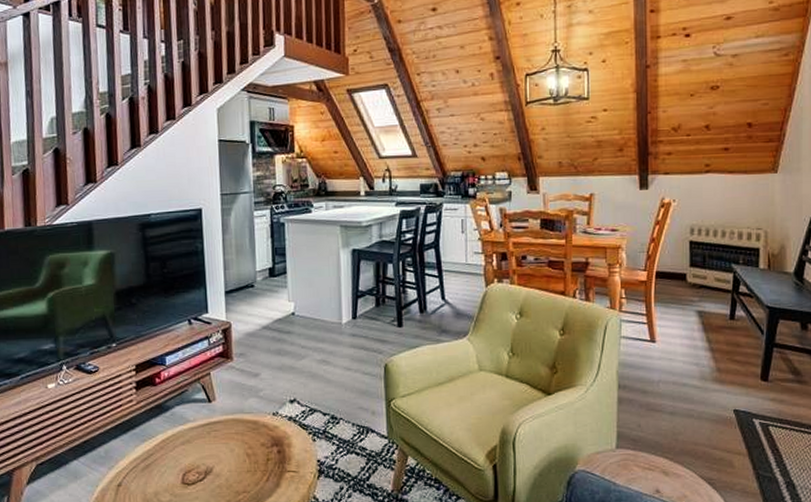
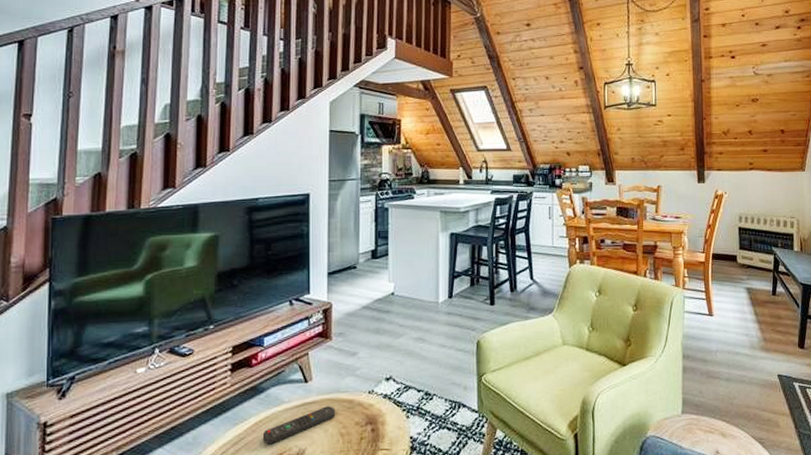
remote control: none [170,426,241,461] -> present [262,406,336,445]

